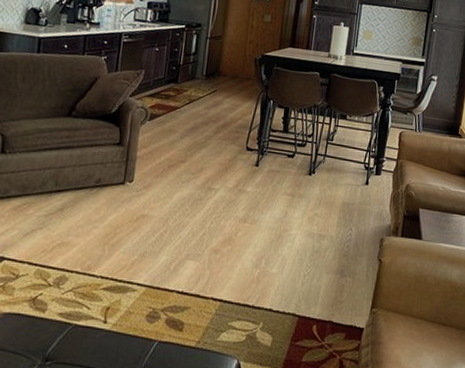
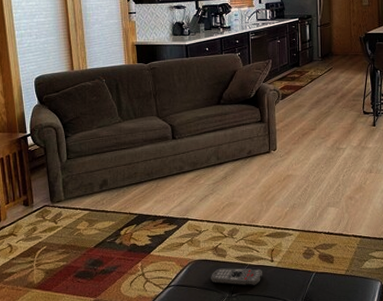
remote control: none [20,326,90,353] -> present [211,268,262,286]

